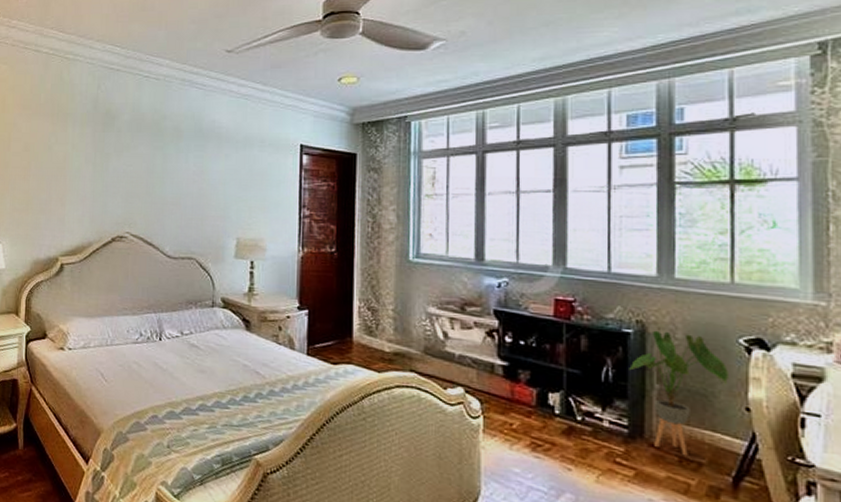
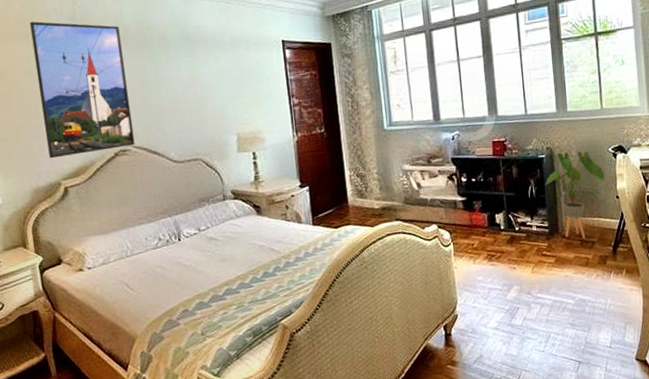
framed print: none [53,101,136,234] -> present [29,21,135,159]

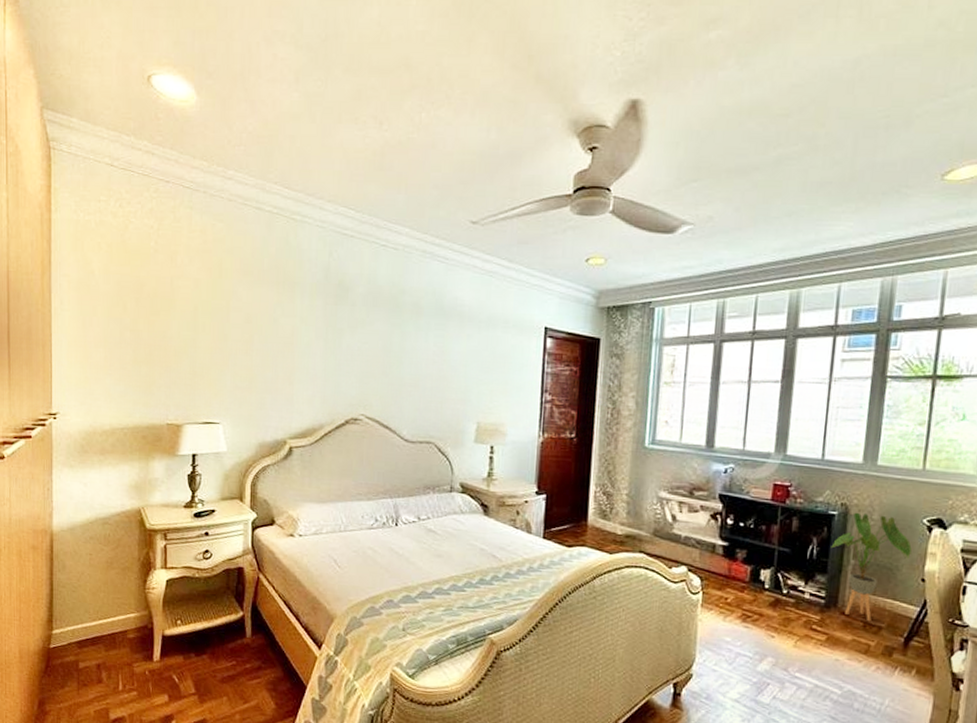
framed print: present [29,21,135,159] -> none [279,267,372,416]

